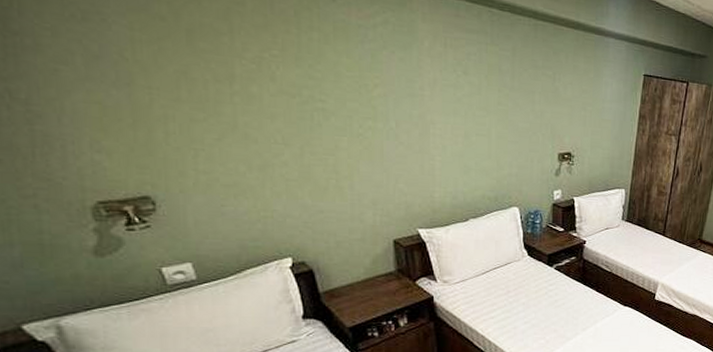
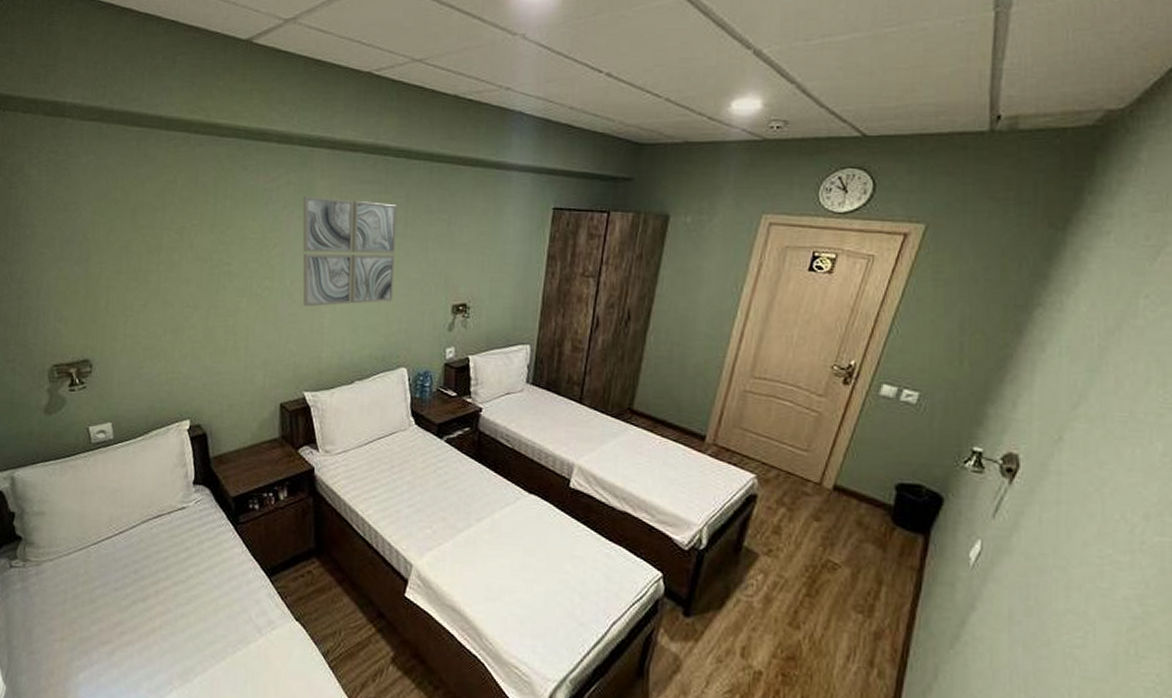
wall art: none [404,38,504,150] -> present [302,196,398,307]

